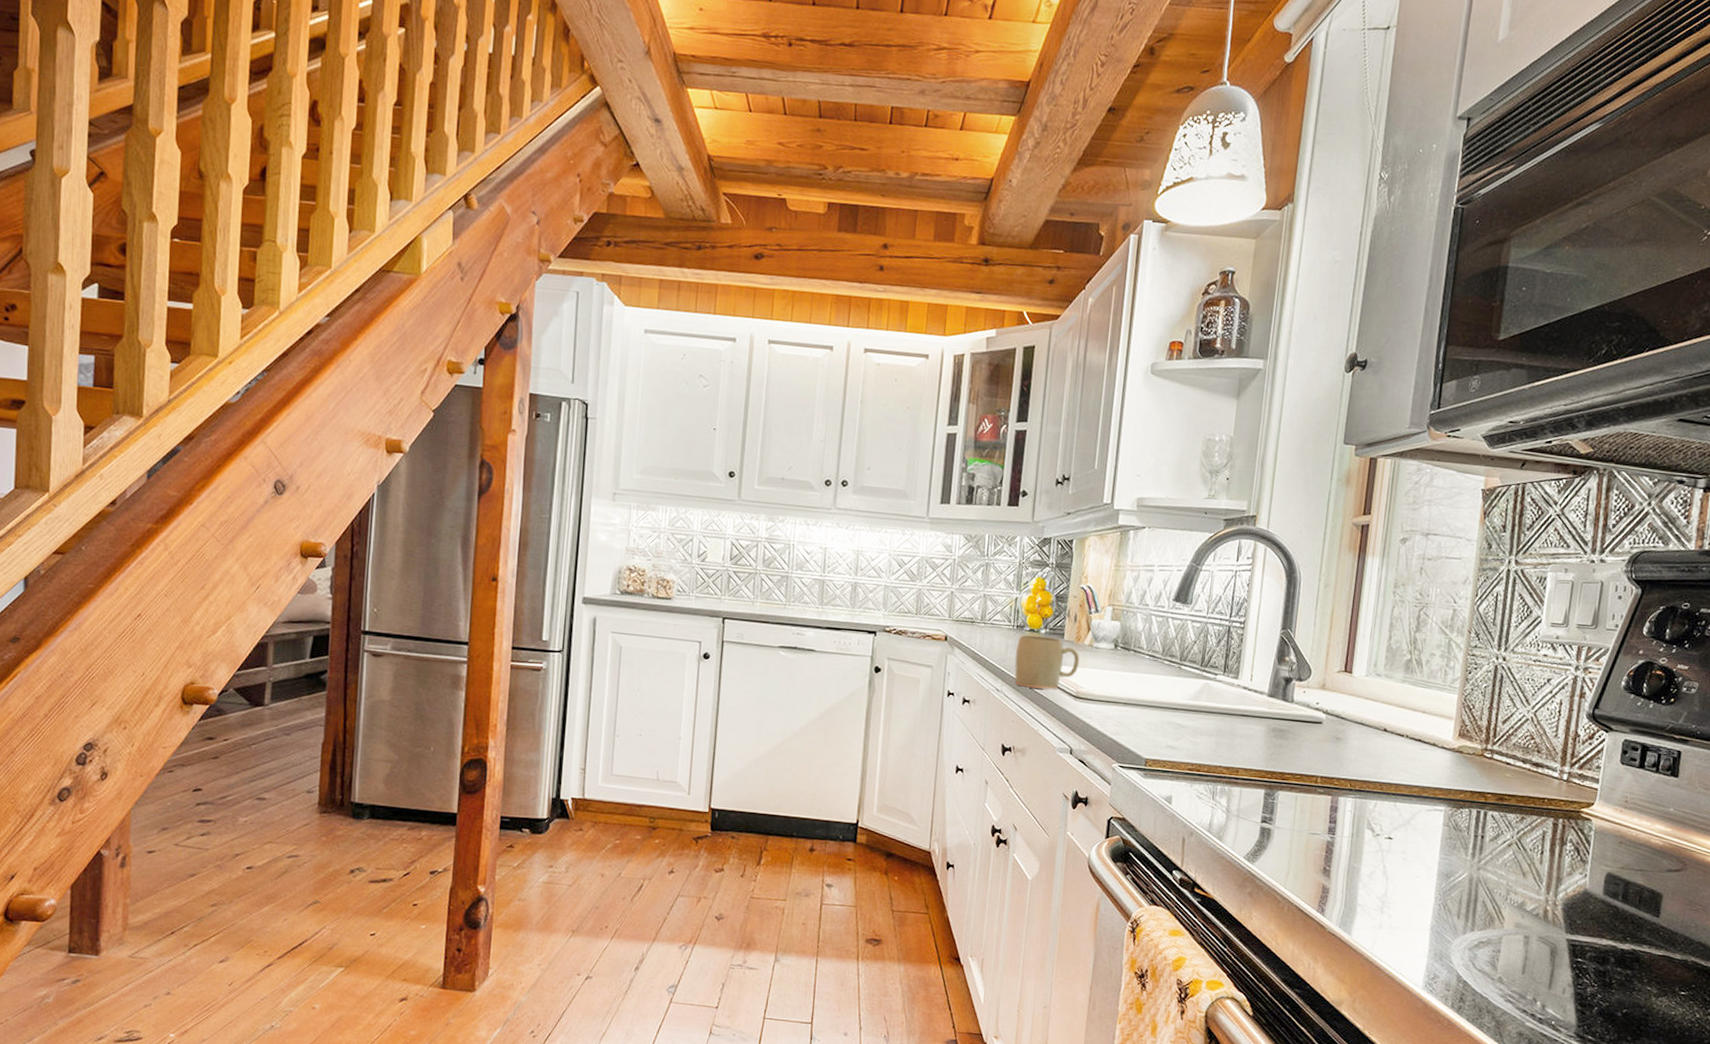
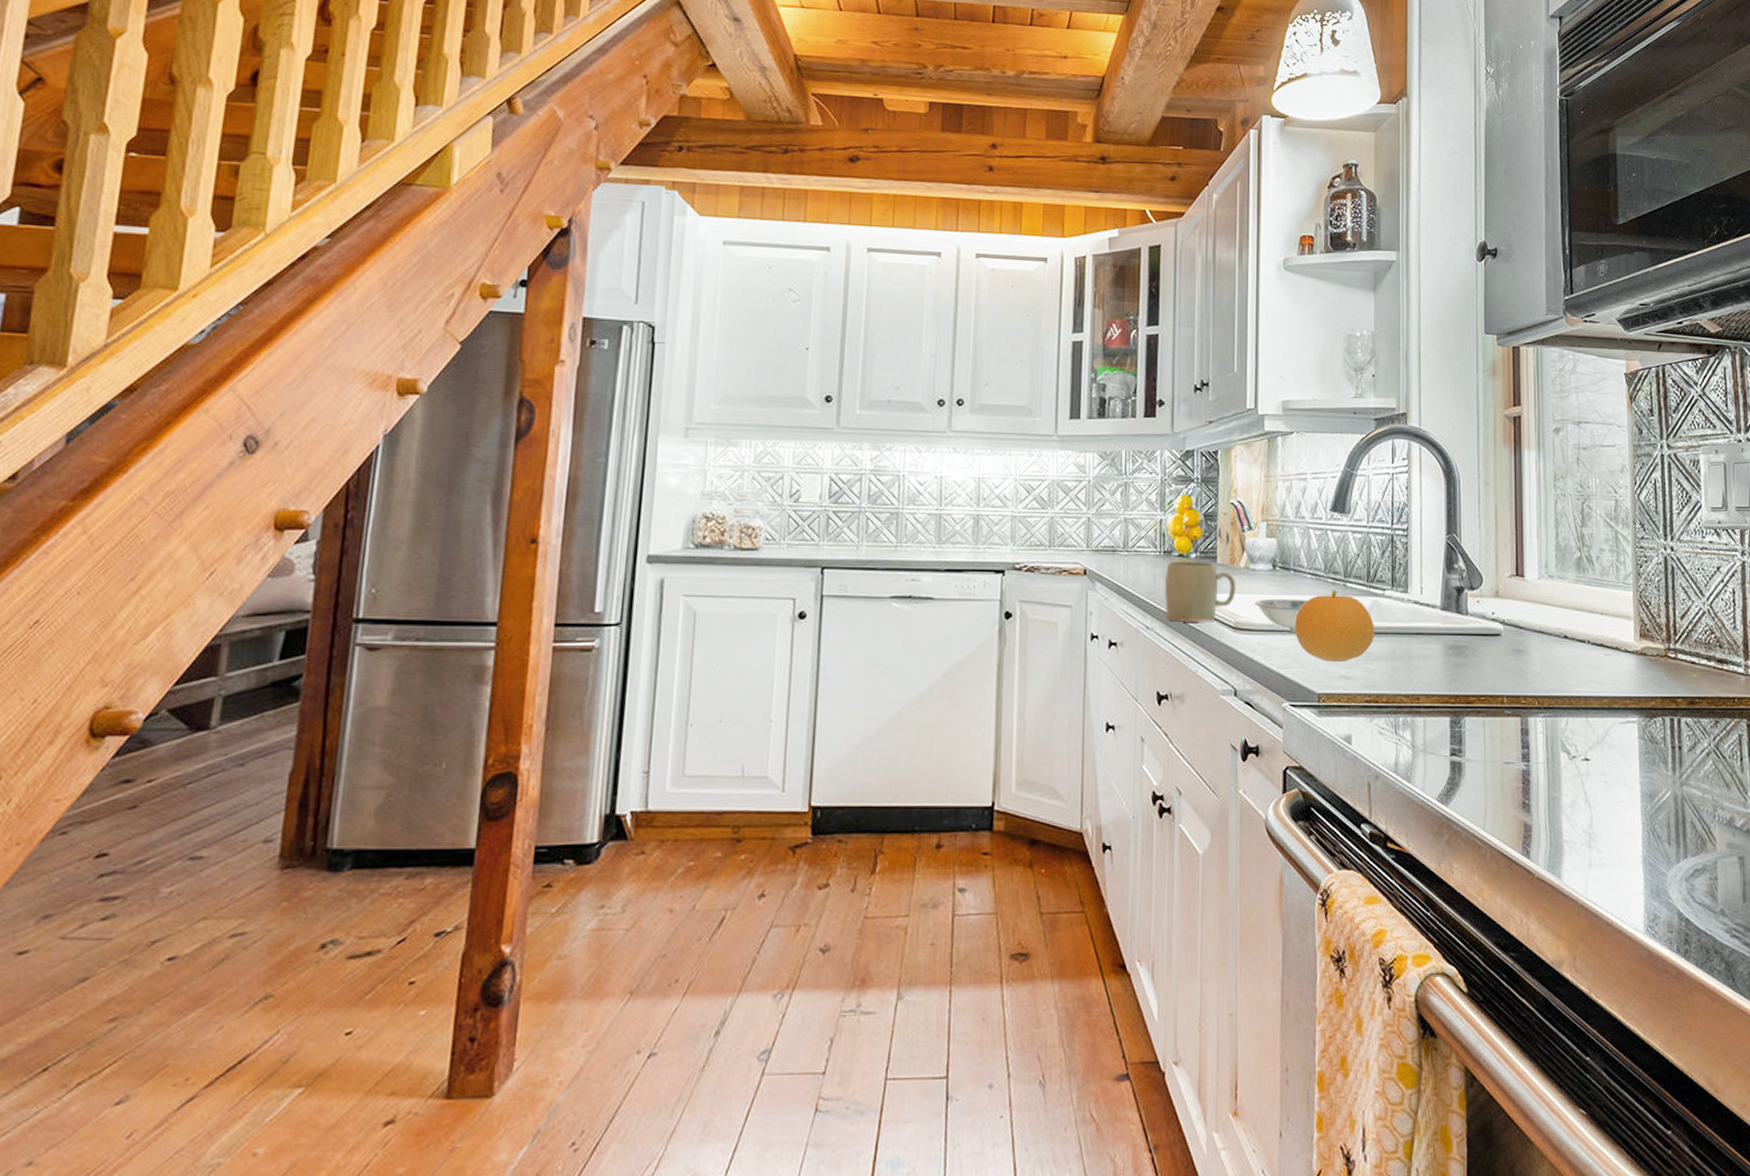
ceramic bowl: none [1095,674,1145,706] -> present [1254,598,1308,633]
fruit: none [1129,671,1204,734] -> present [1295,590,1375,662]

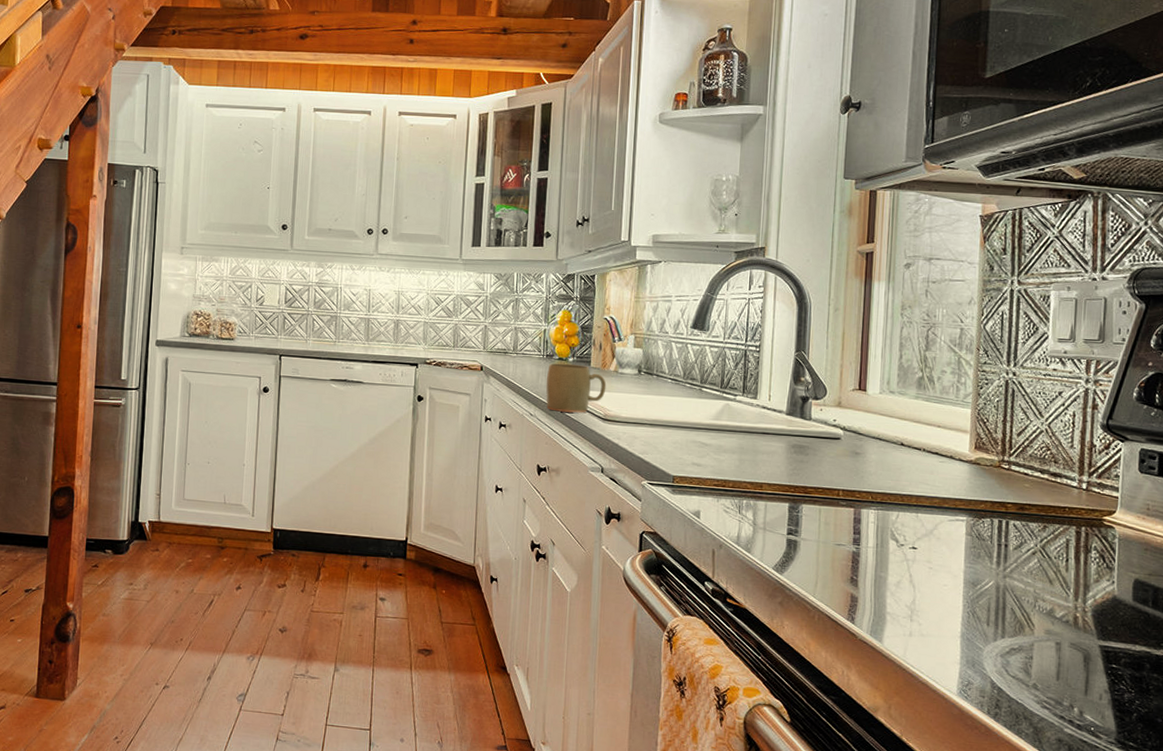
ceramic bowl: present [1254,598,1308,633] -> none [621,397,668,426]
fruit: present [1295,590,1375,662] -> none [655,393,726,452]

